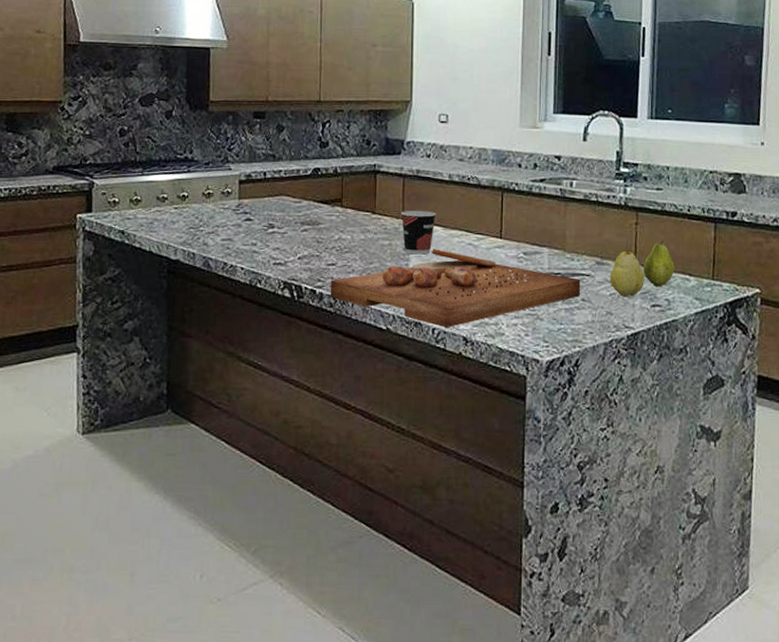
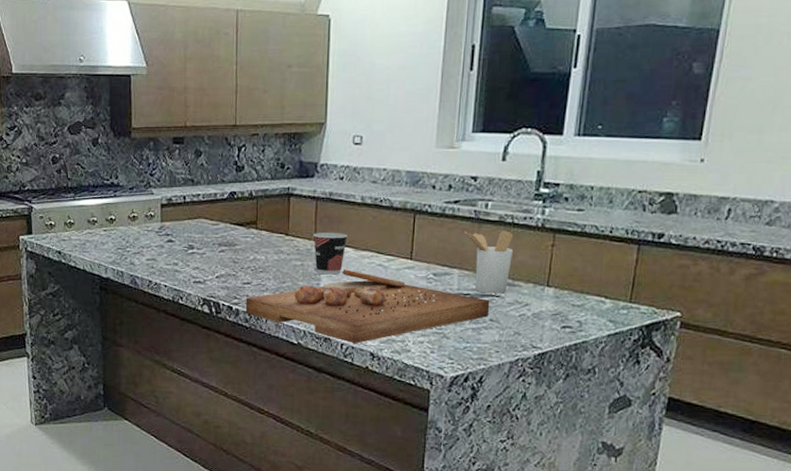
utensil holder: none [552,209,599,273] -> present [465,231,514,294]
fruit: present [609,248,644,297] -> none [520,270,557,318]
fruit: present [643,240,675,287] -> none [556,262,591,309]

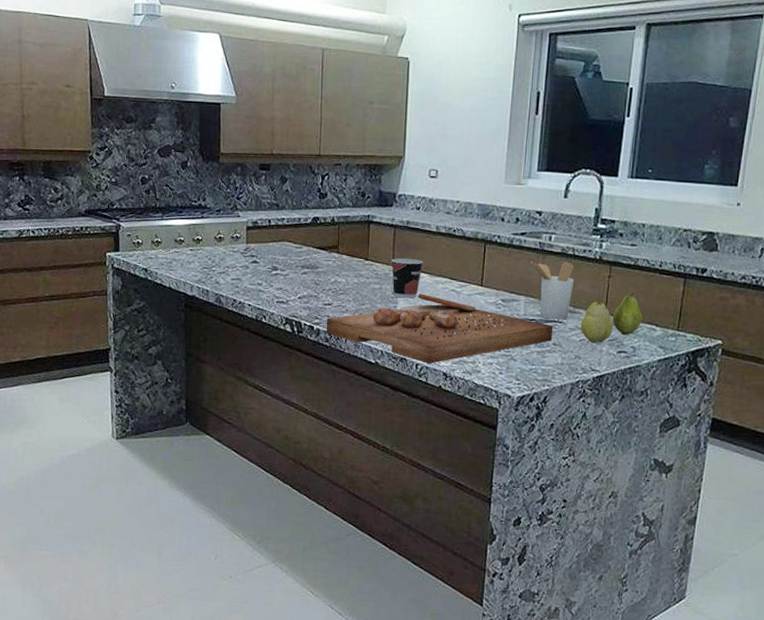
fruit: none [520,270,557,318] -> present [580,299,613,343]
fruit: none [556,262,591,309] -> present [612,292,643,336]

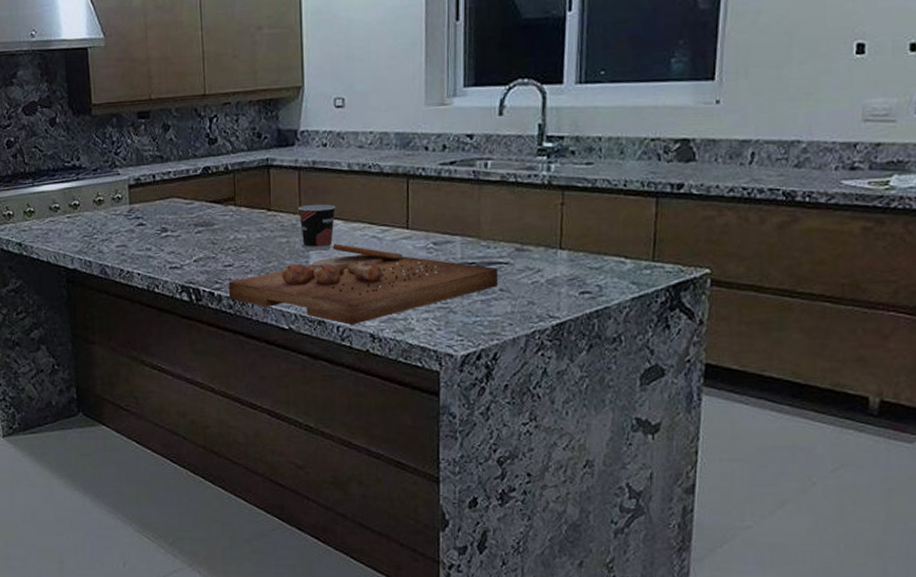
utensil holder: present [531,261,574,320] -> none [464,191,519,261]
fruit: present [580,299,613,343] -> none [531,231,572,285]
fruit: present [612,292,643,336] -> none [570,220,608,273]

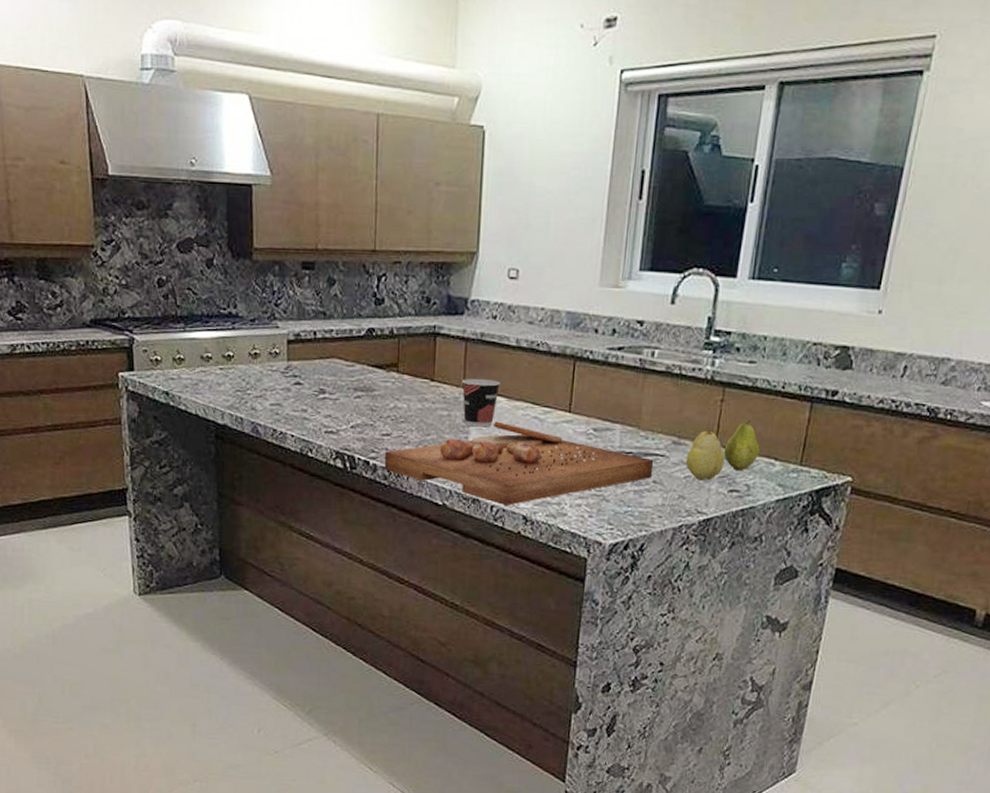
fruit: none [531,231,572,285] -> present [685,427,725,481]
fruit: none [570,220,608,273] -> present [723,420,760,472]

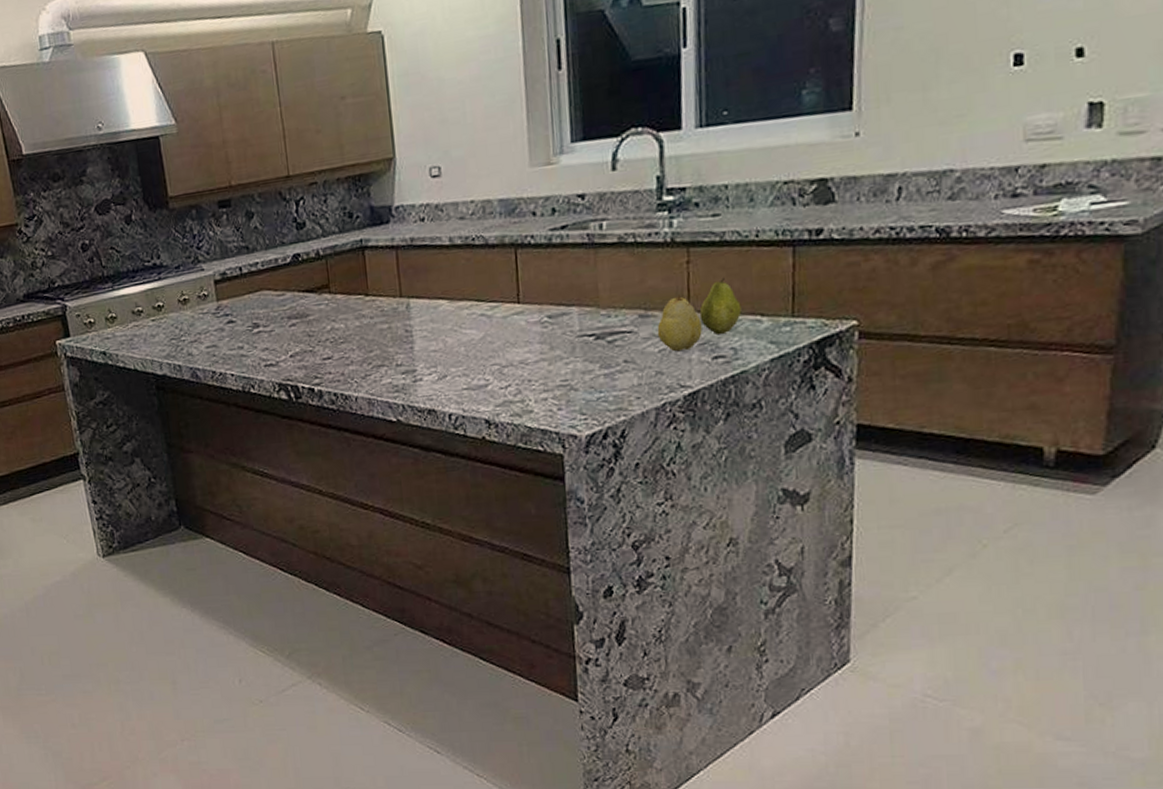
cutting board: present [384,421,654,506] -> none [328,325,622,412]
cup: present [462,379,500,428] -> none [399,283,439,336]

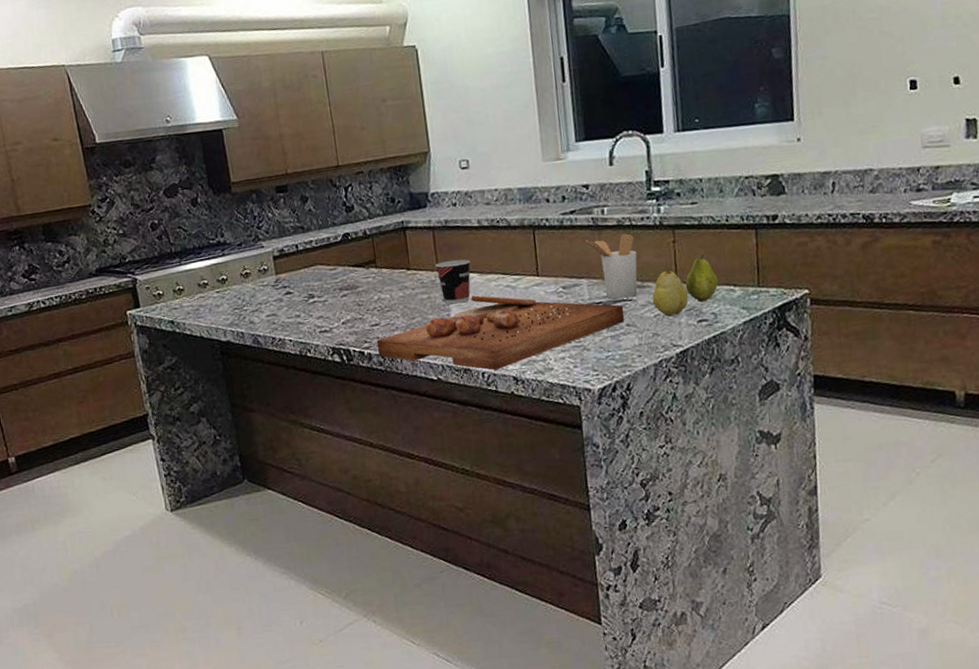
cutting board: none [328,325,622,412] -> present [376,295,625,370]
cup: none [399,283,439,336] -> present [436,259,471,304]
utensil holder: none [579,252,641,331] -> present [586,234,638,299]

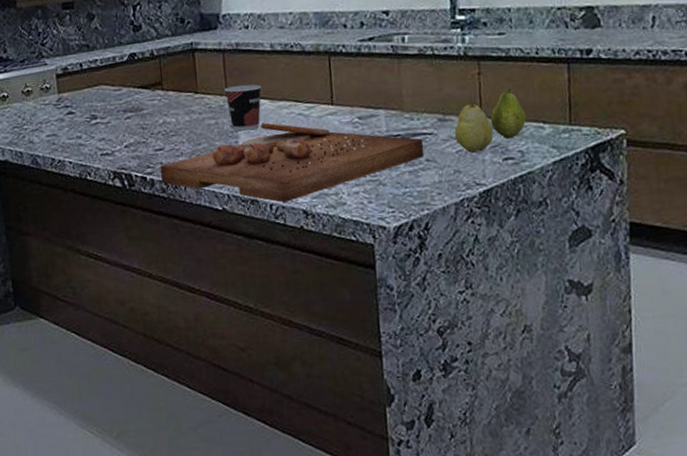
utensil holder: present [586,234,638,299] -> none [385,63,439,132]

